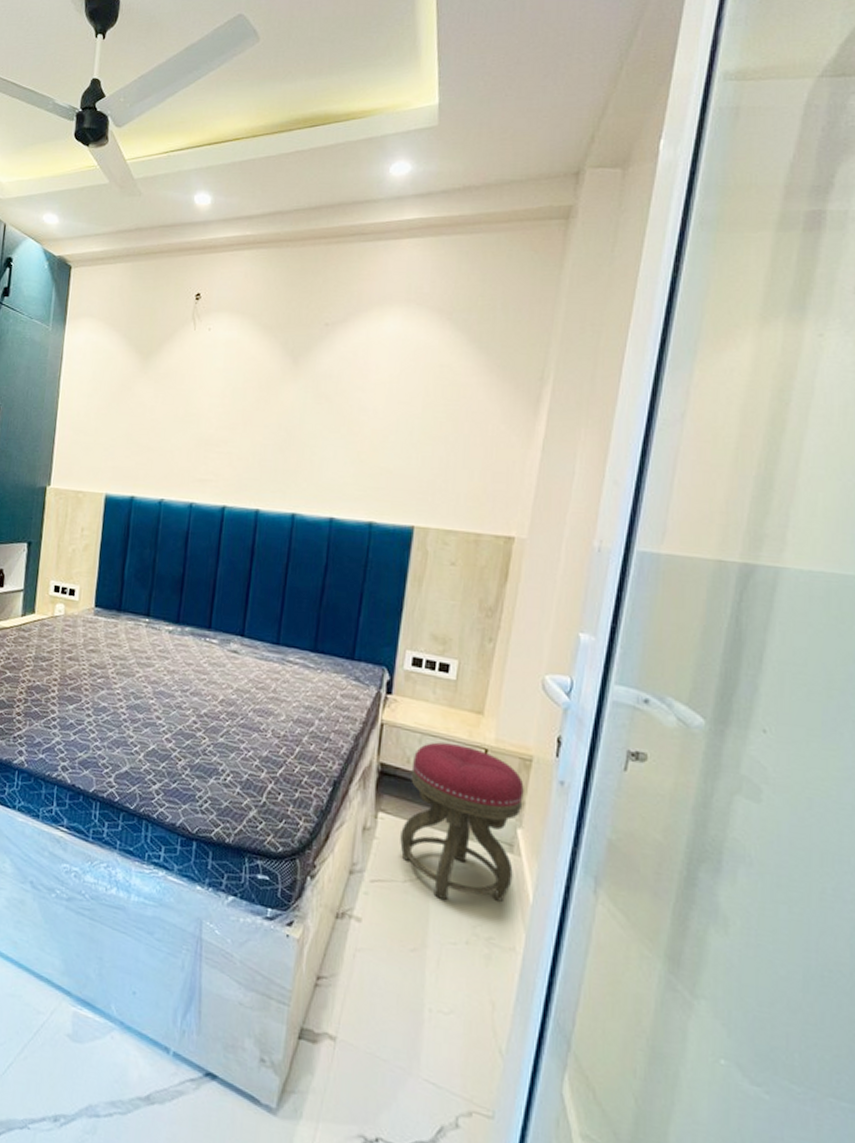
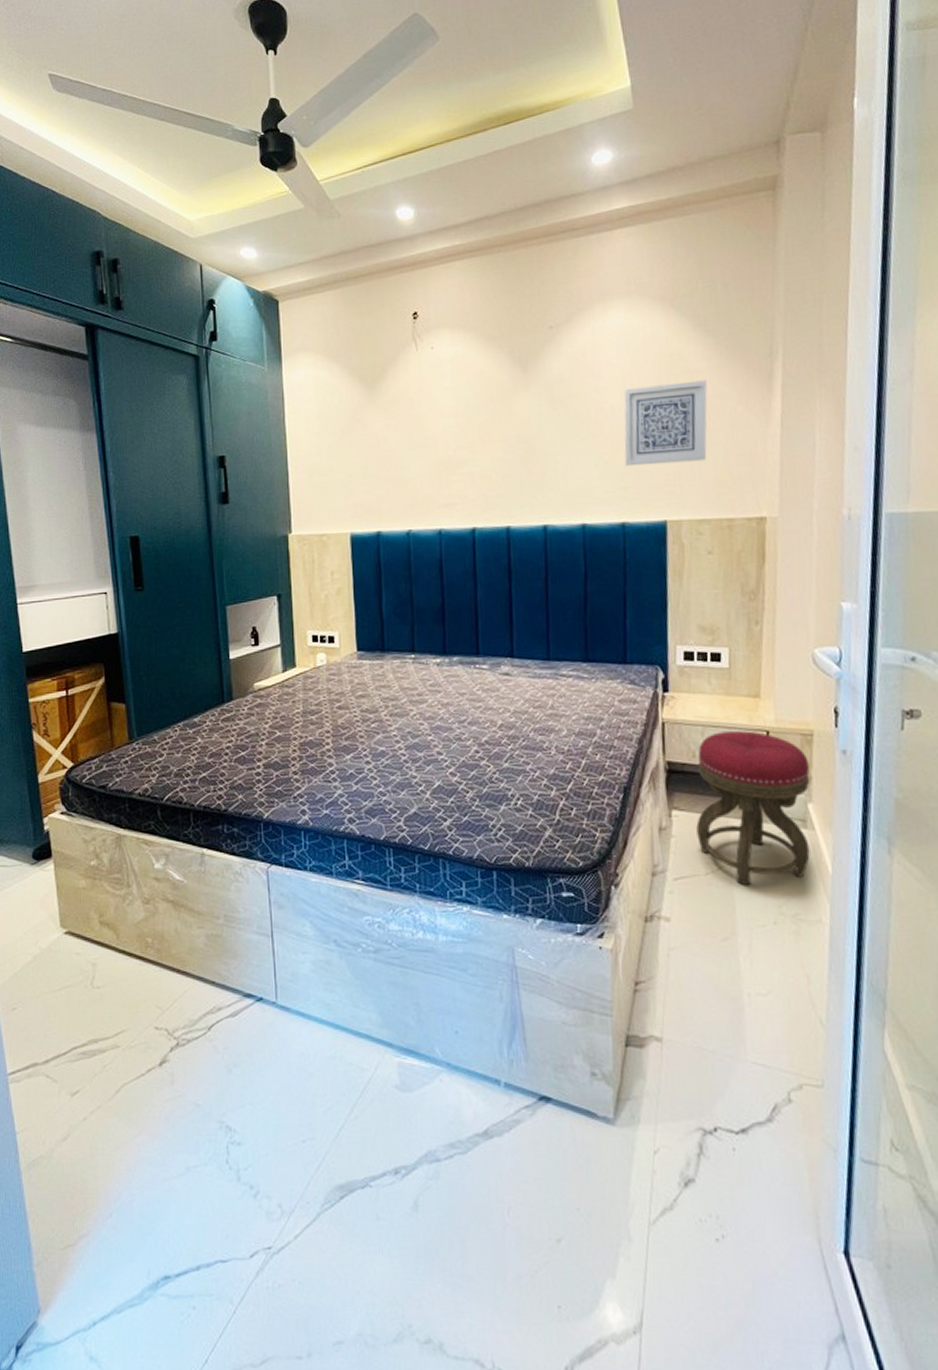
wall art: none [381,393,473,474] -> present [624,380,707,467]

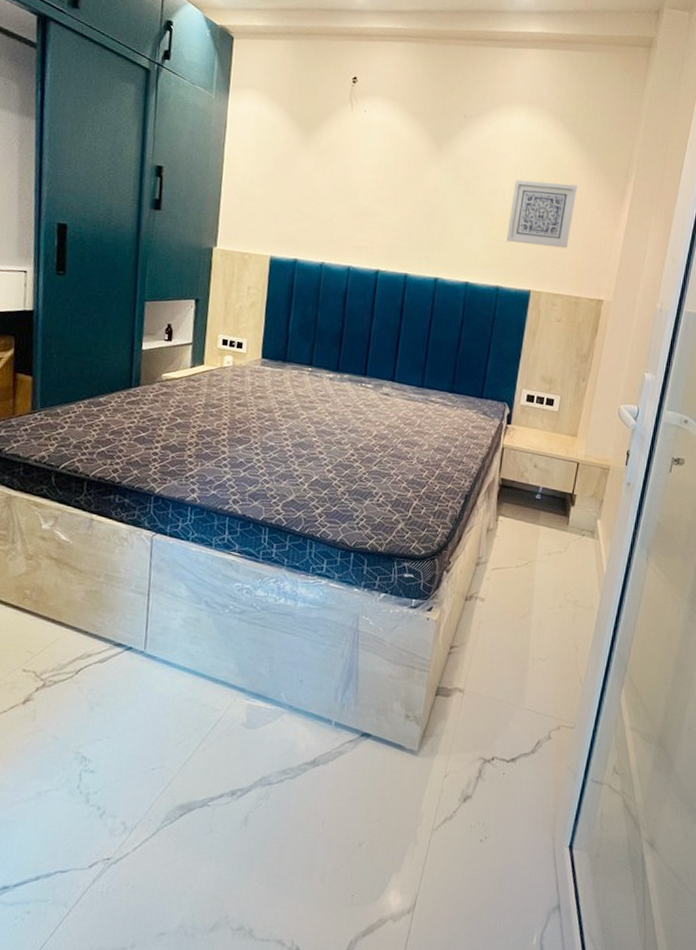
stool: present [696,731,811,886] -> none [514,459,603,578]

